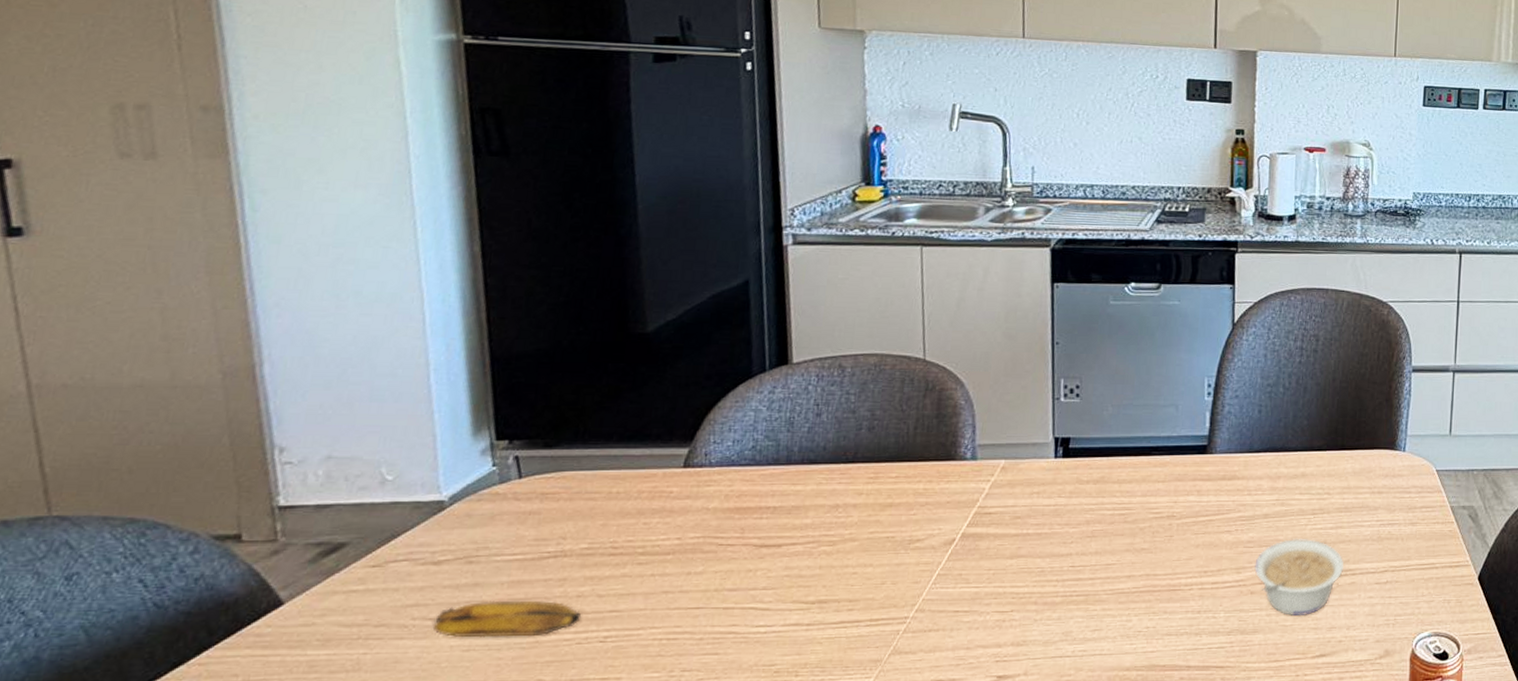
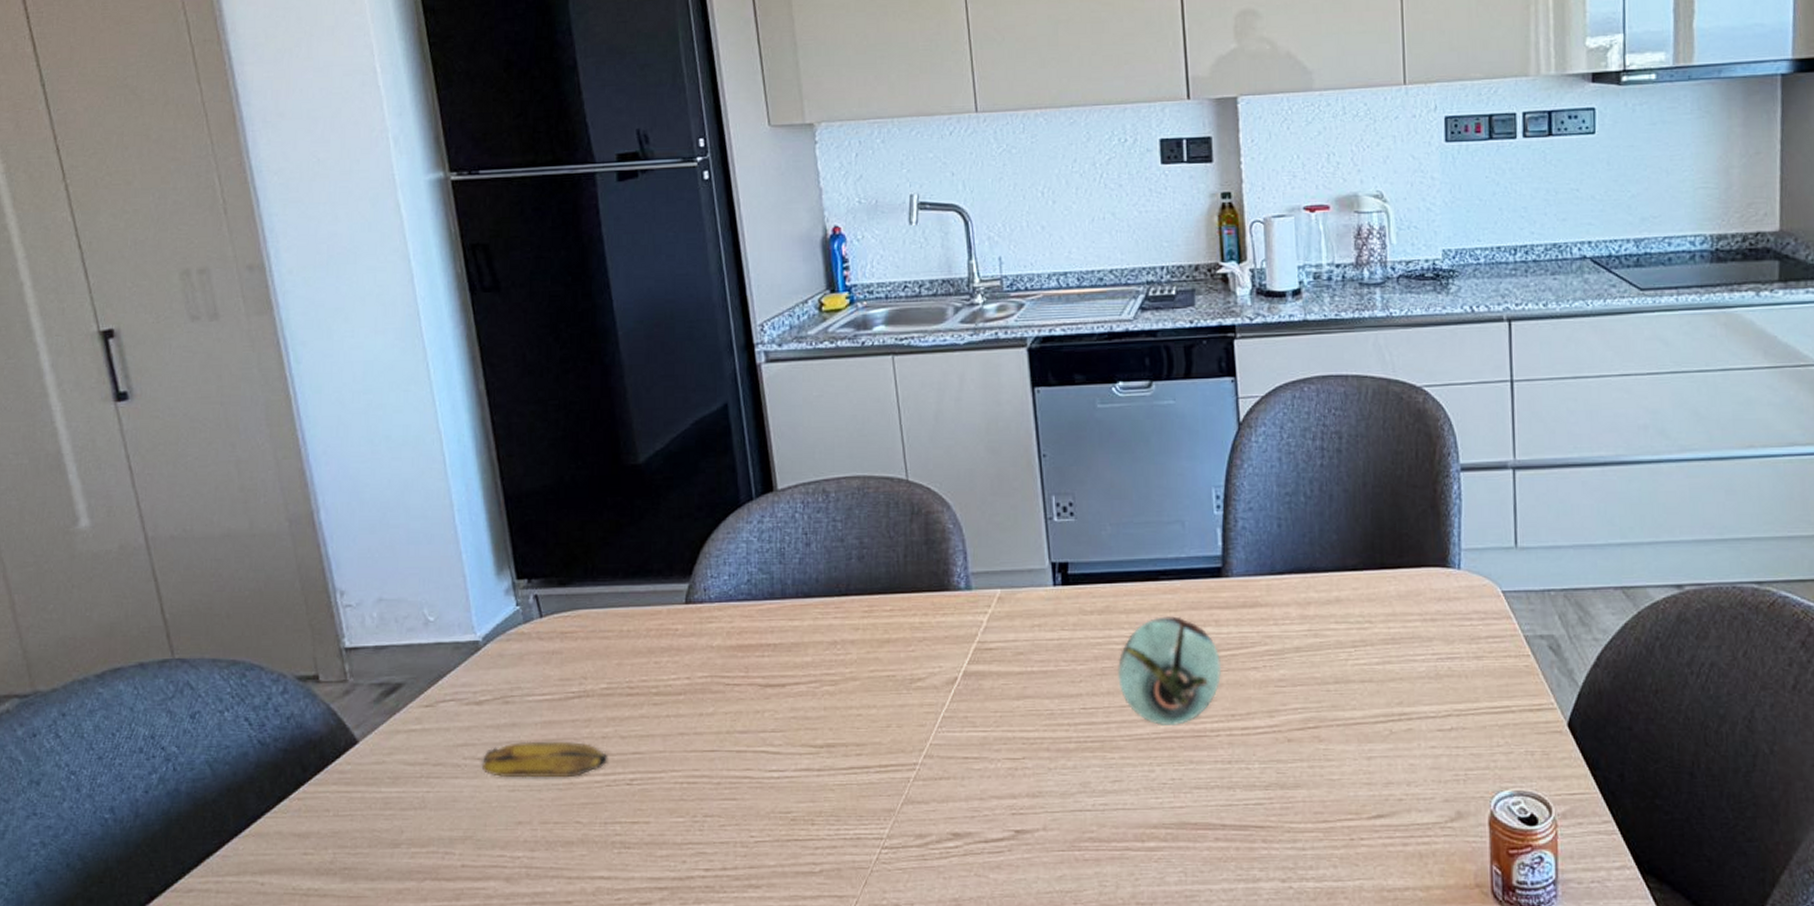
flower: none [1106,486,1200,582] -> present [1117,616,1222,727]
legume: present [1254,538,1344,616] -> none [1289,675,1396,768]

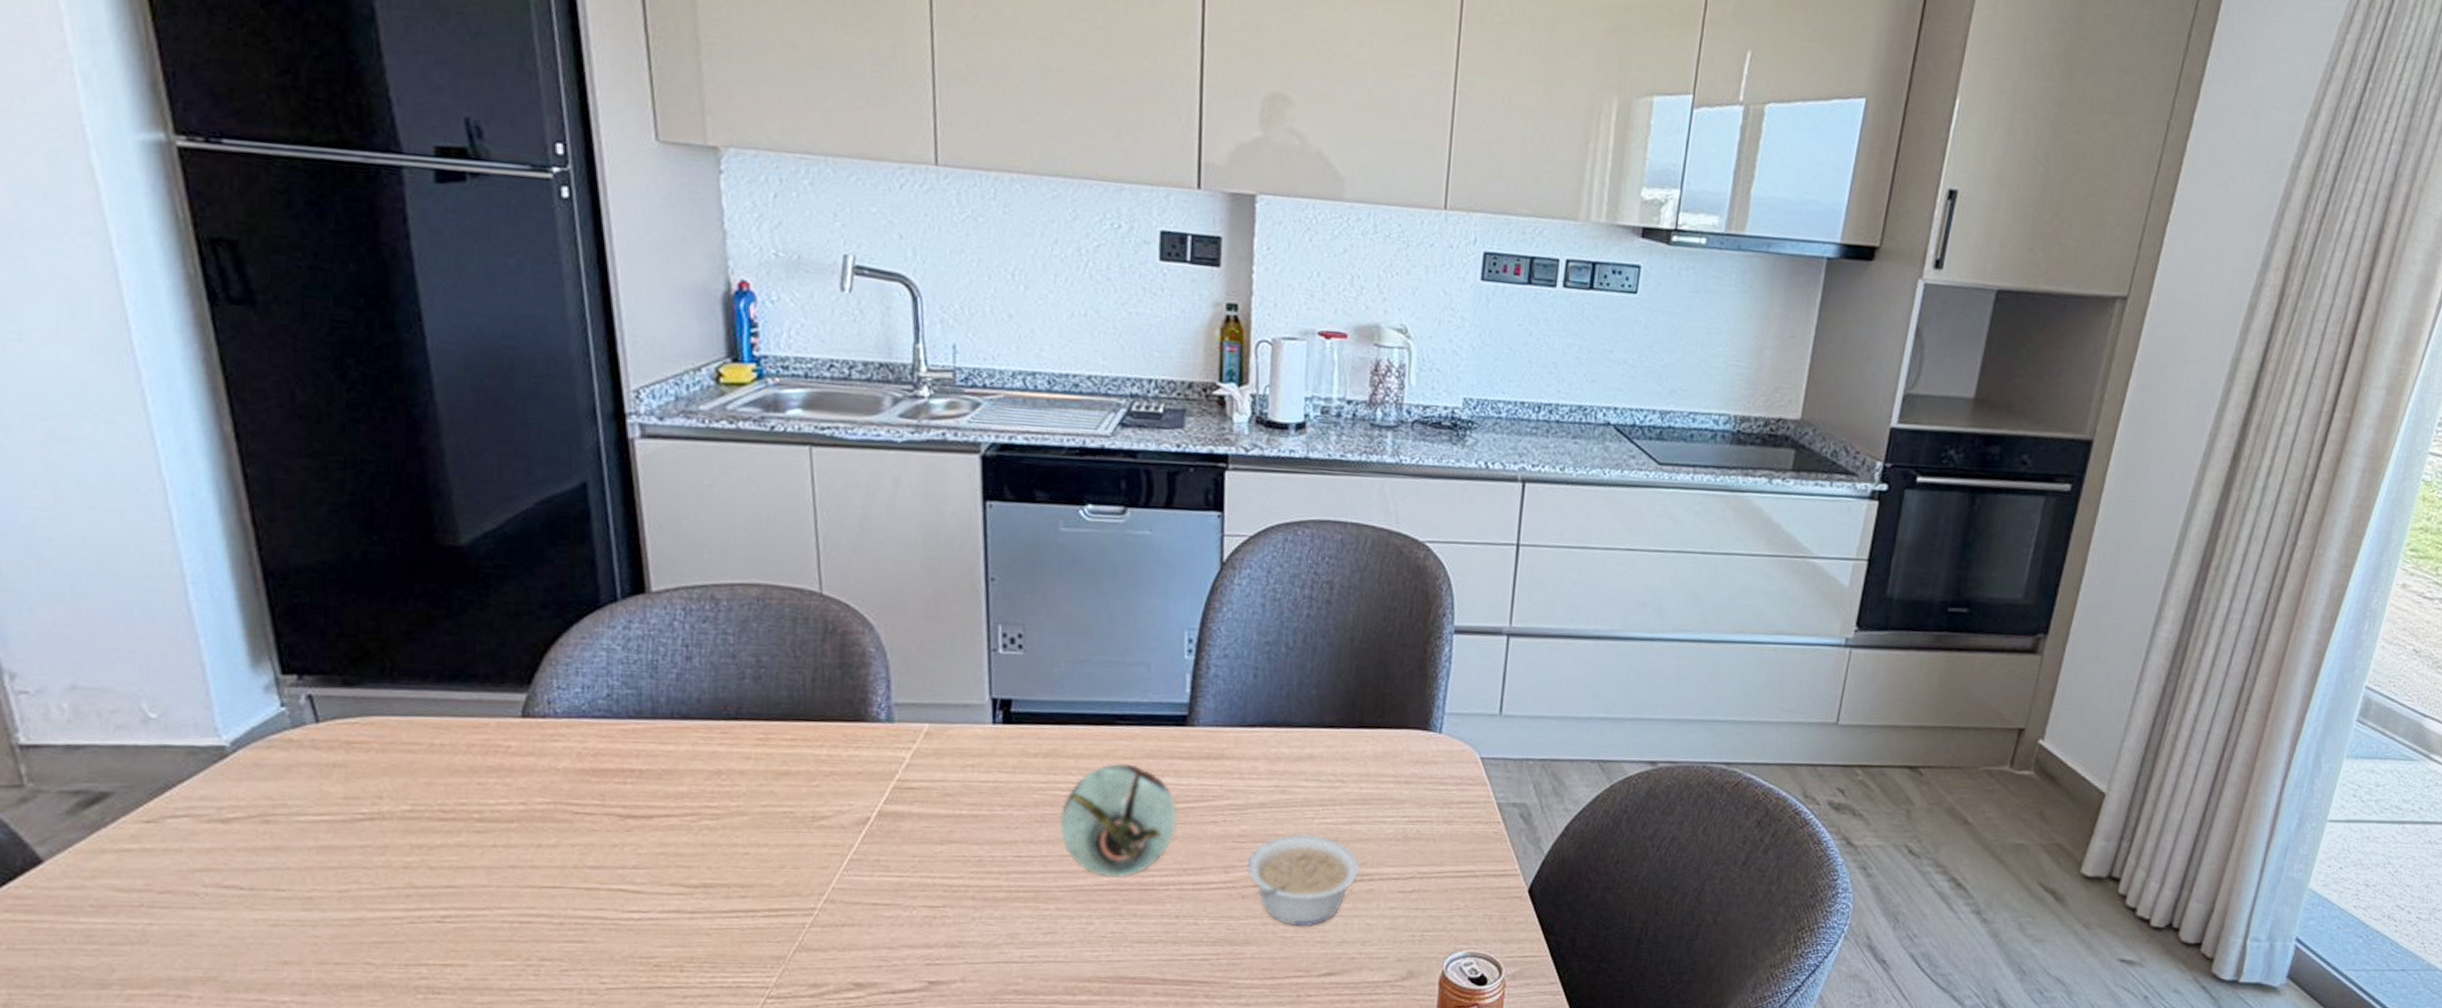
banana: present [481,741,608,778] -> none [230,868,412,911]
legume: none [1289,675,1396,768] -> present [1247,833,1359,926]

